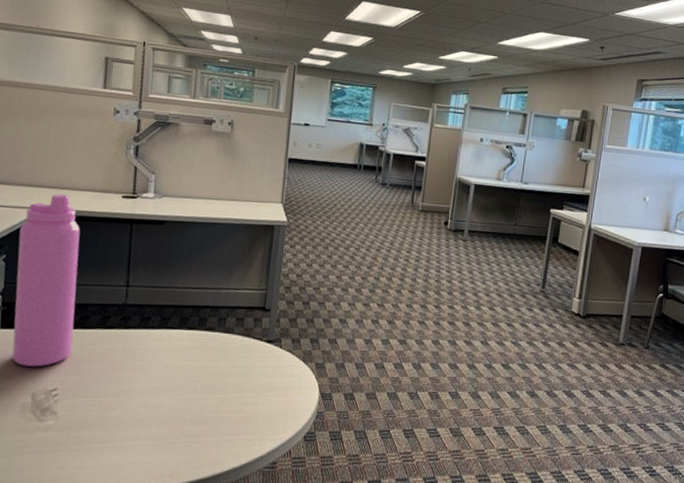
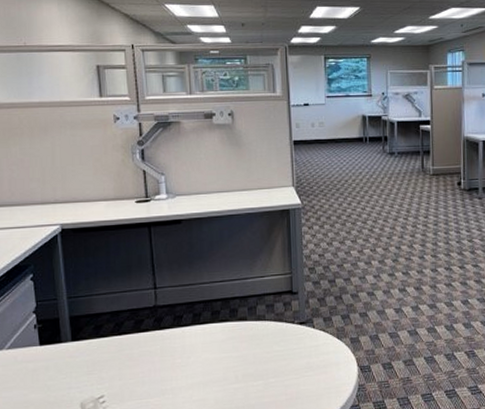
water bottle: present [12,194,81,367] -> none [42,207,112,379]

